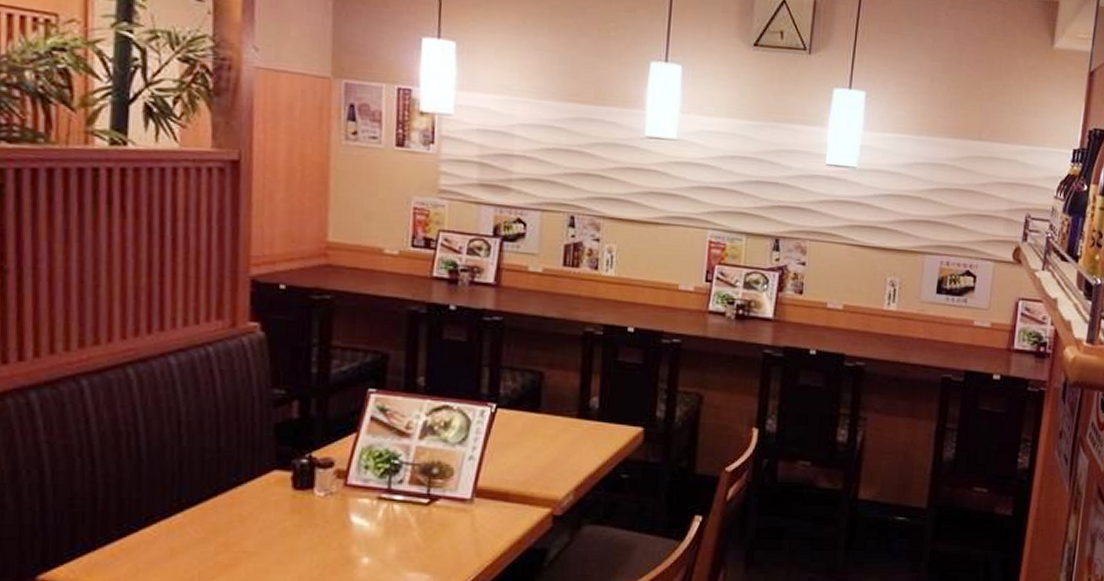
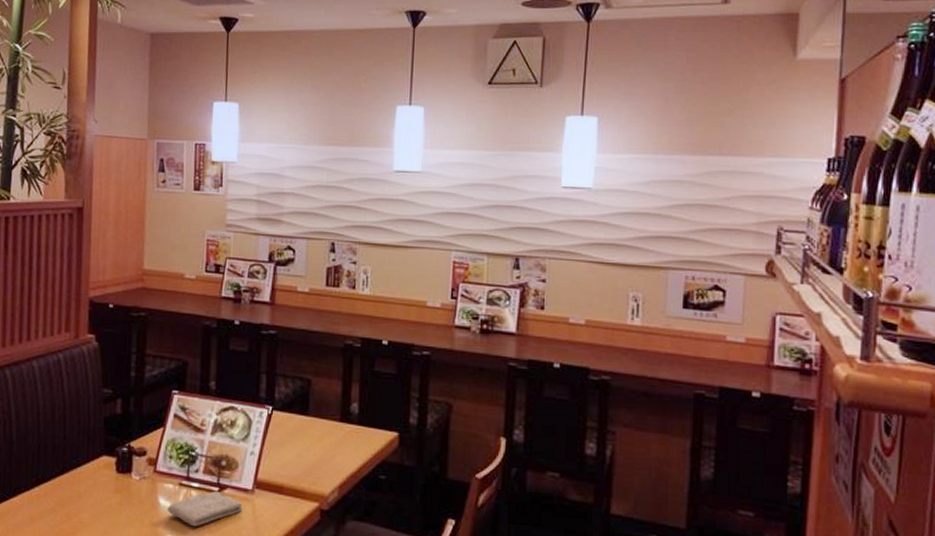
washcloth: none [361,503,459,546] -> present [167,491,243,527]

